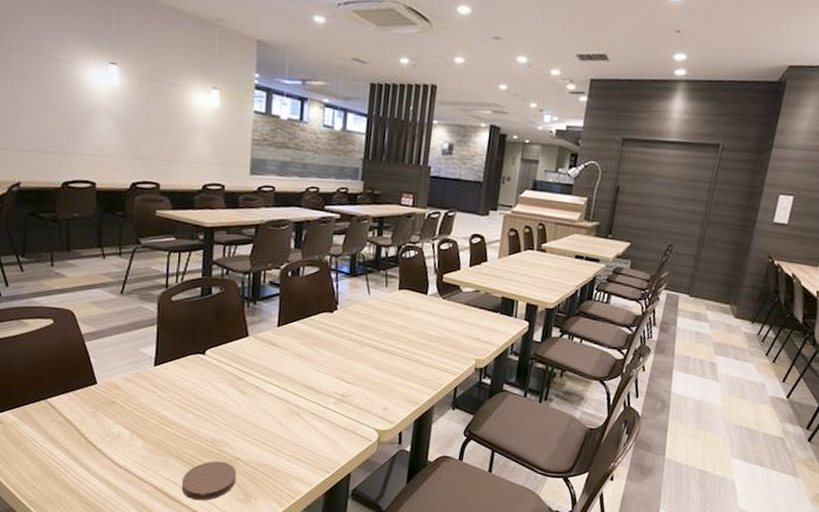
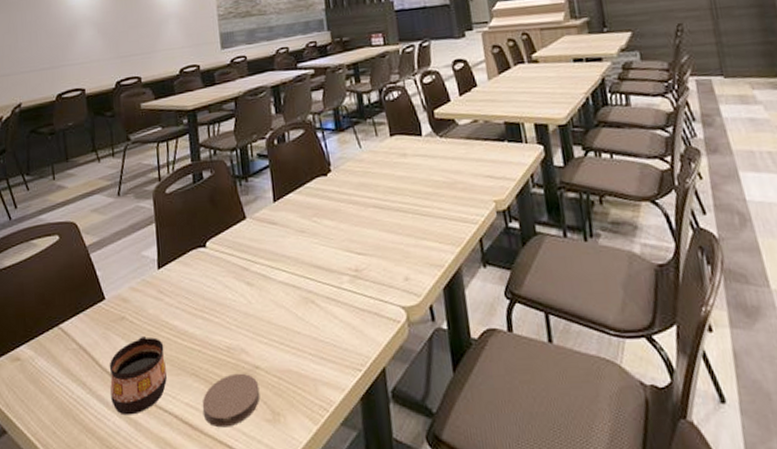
cup: none [94,420,152,482] -> present [109,336,167,416]

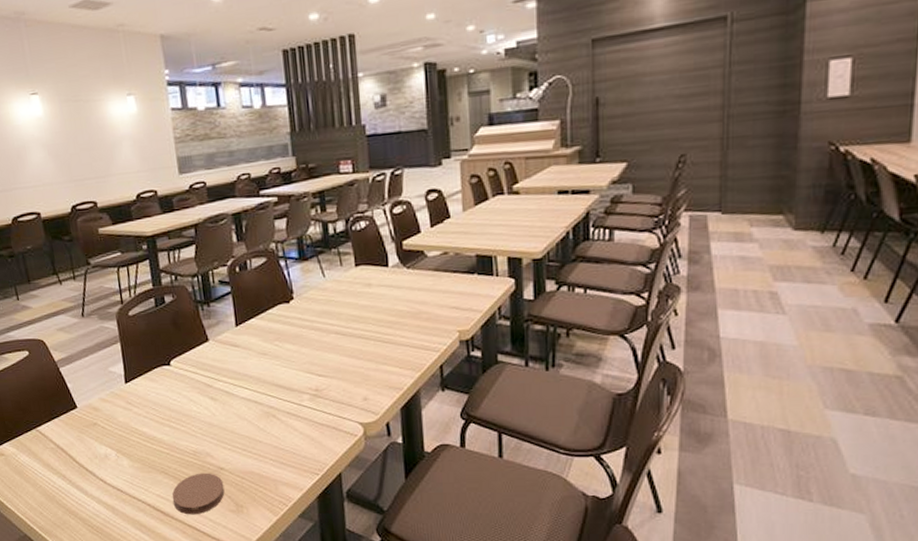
cup: present [109,336,167,416] -> none [85,440,139,502]

